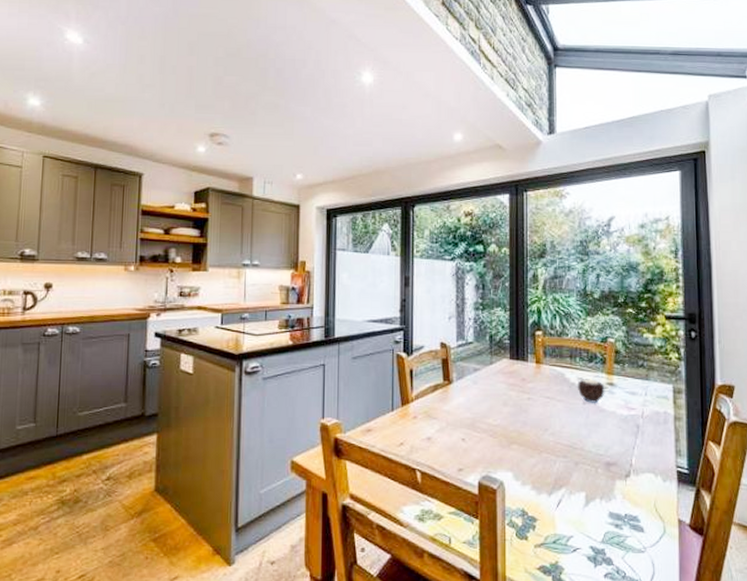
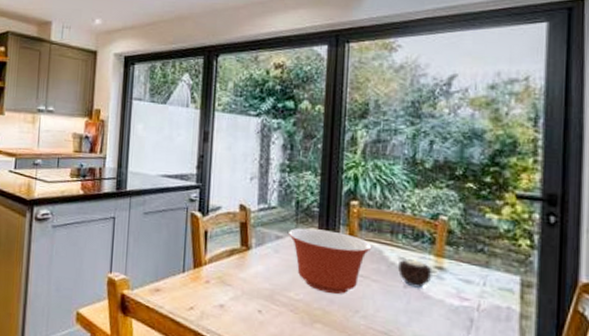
mixing bowl: none [485,359,556,416] -> present [289,228,372,294]

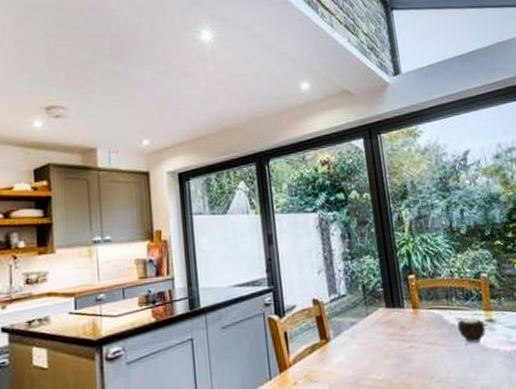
mixing bowl: present [289,228,372,294] -> none [361,306,434,367]

